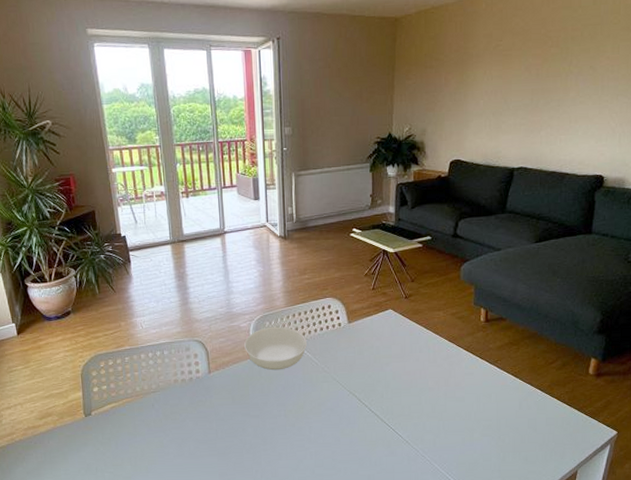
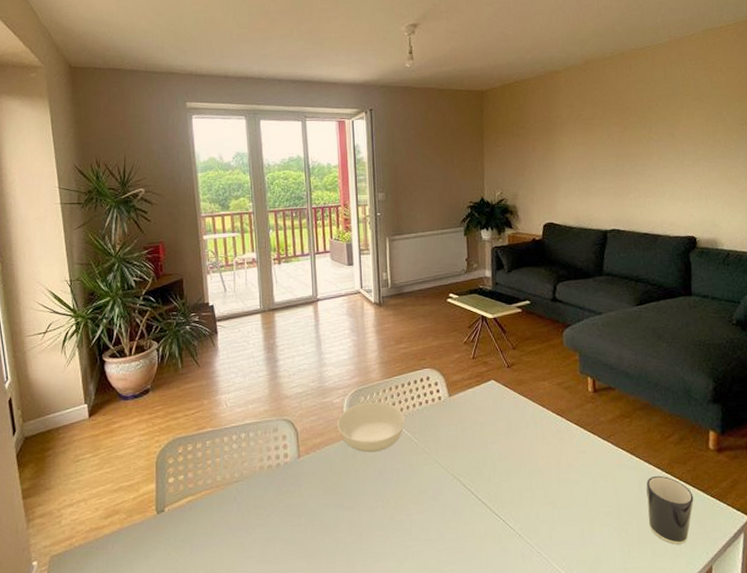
mug: none [524,395,569,453] -> present [646,475,694,545]

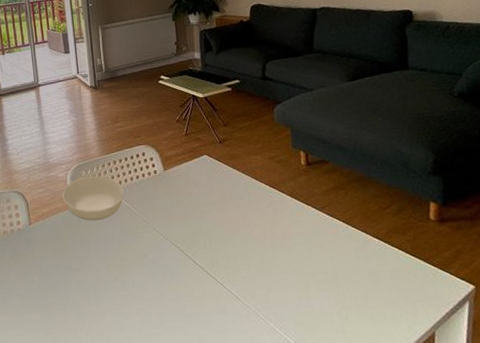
mug: present [646,475,694,545] -> none [363,244,415,310]

